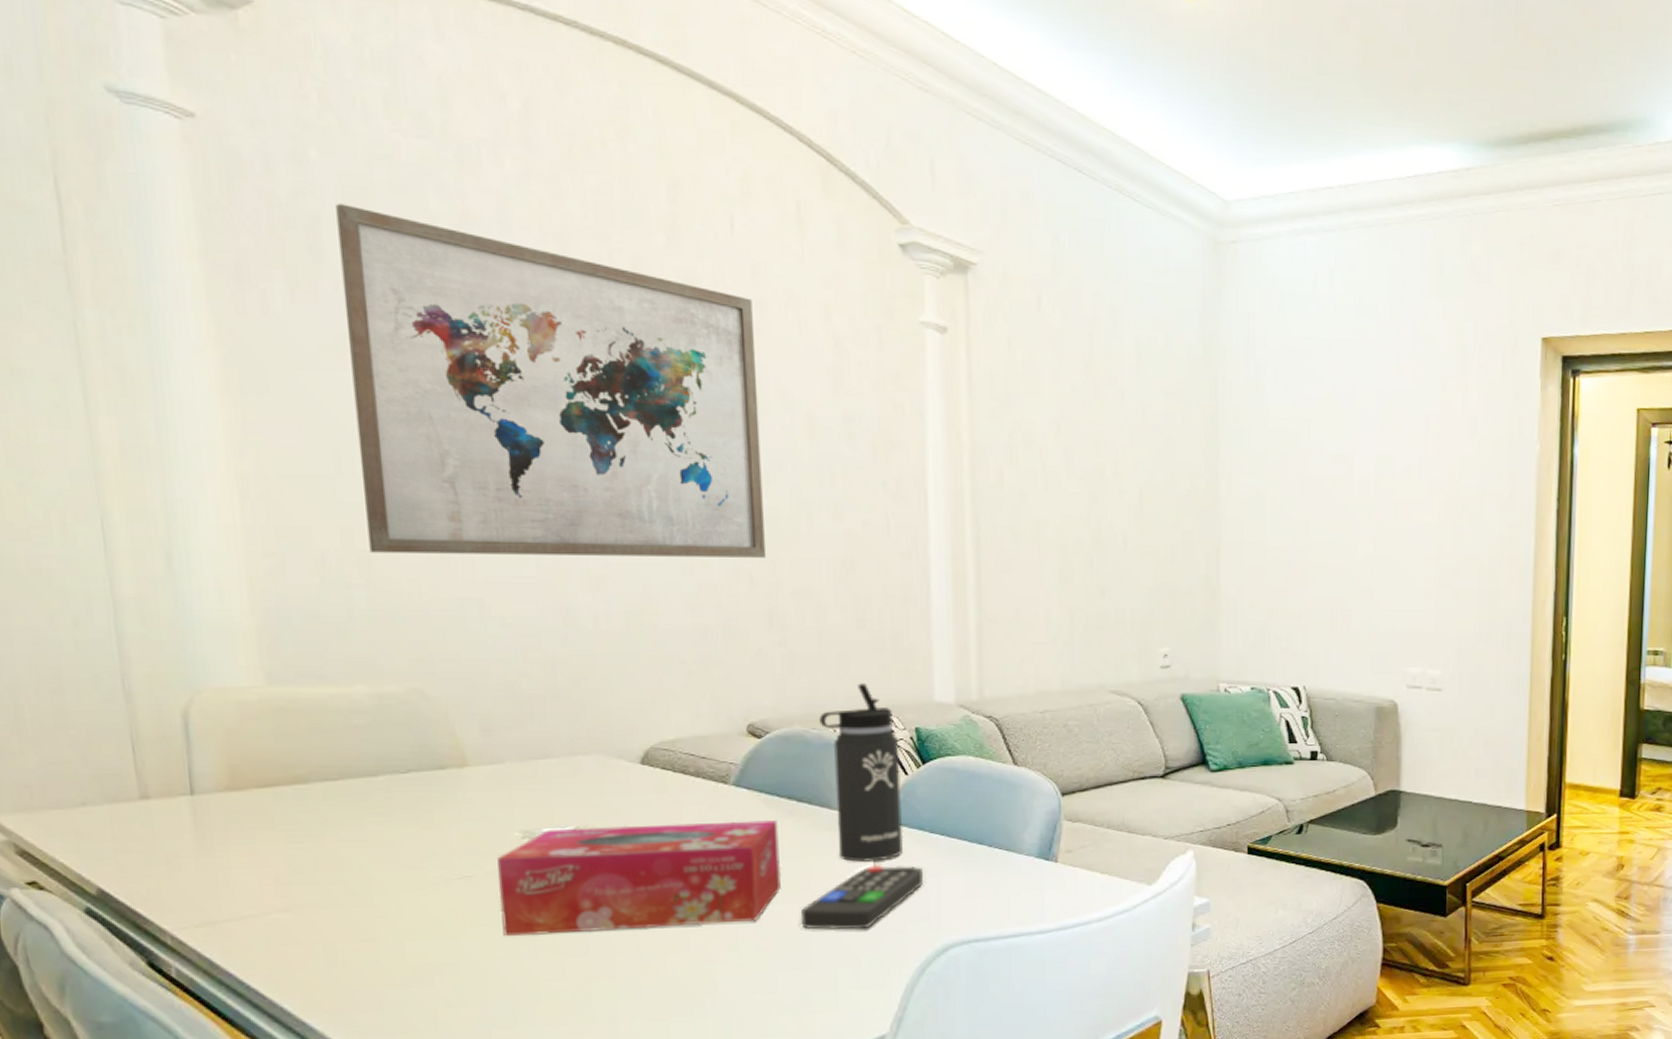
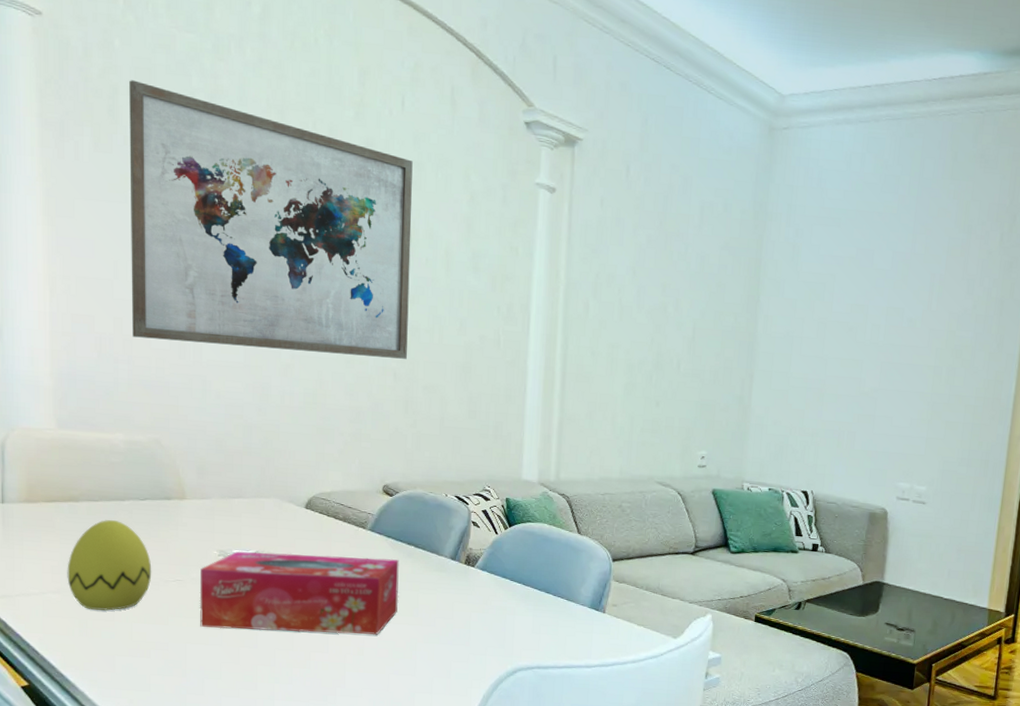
decorative egg: none [298,804,427,929] -> present [67,520,152,611]
remote control: present [800,864,924,930] -> none [410,600,503,650]
thermos bottle: present [819,683,904,862] -> none [436,460,493,598]

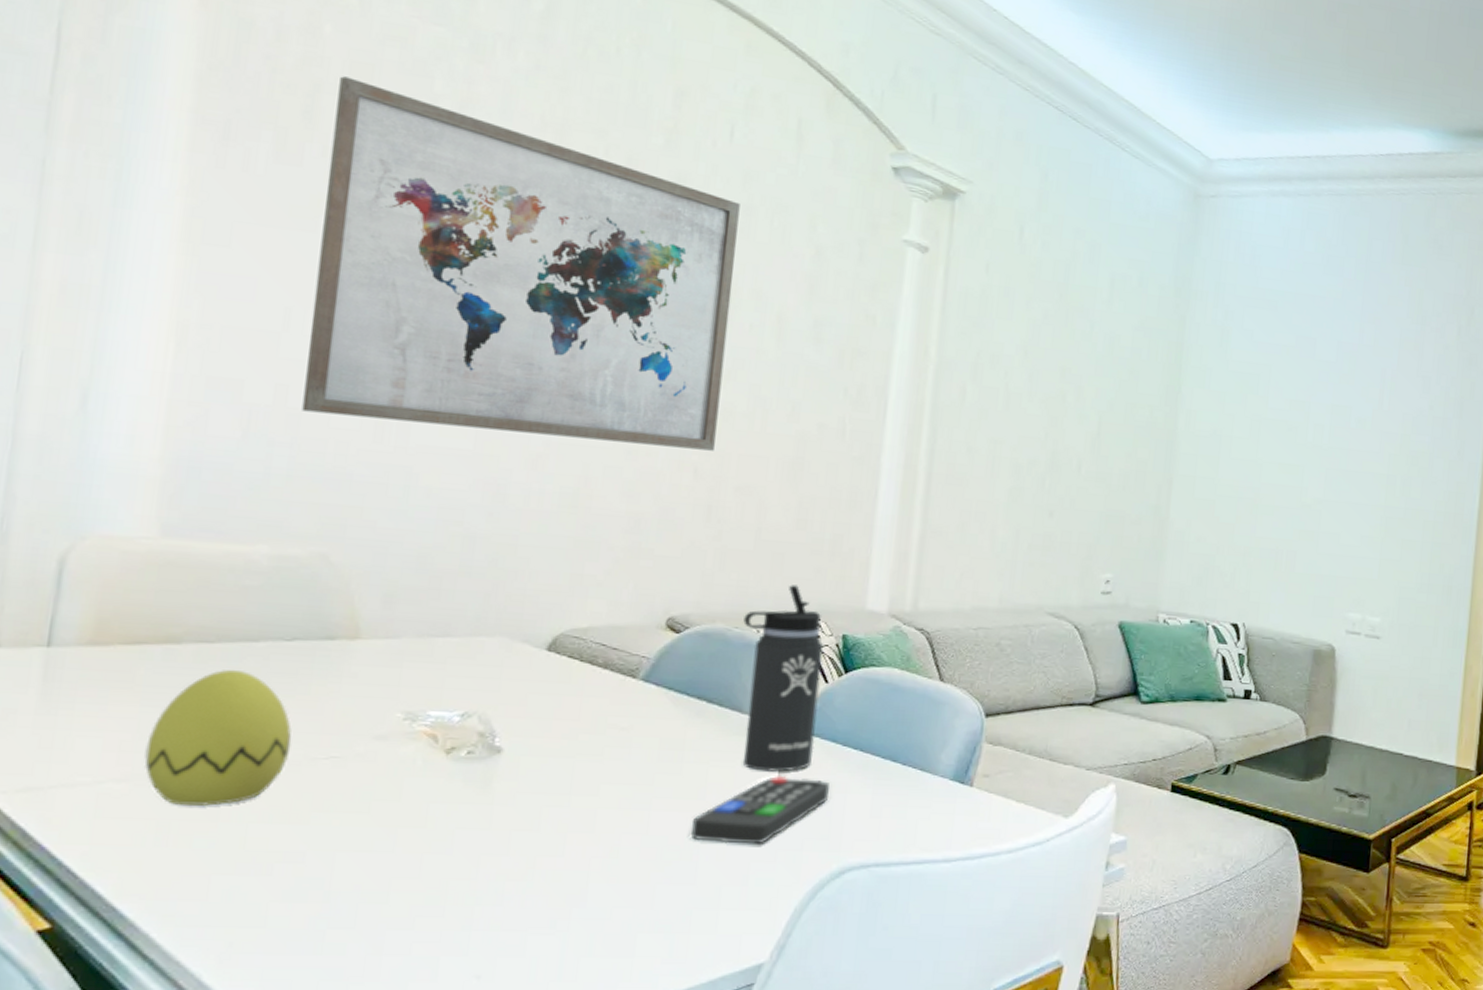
tissue box: present [199,550,399,635] -> none [361,712,683,829]
remote control: none [410,600,503,650] -> present [691,775,831,845]
thermos bottle: none [436,460,493,598] -> present [743,585,824,772]

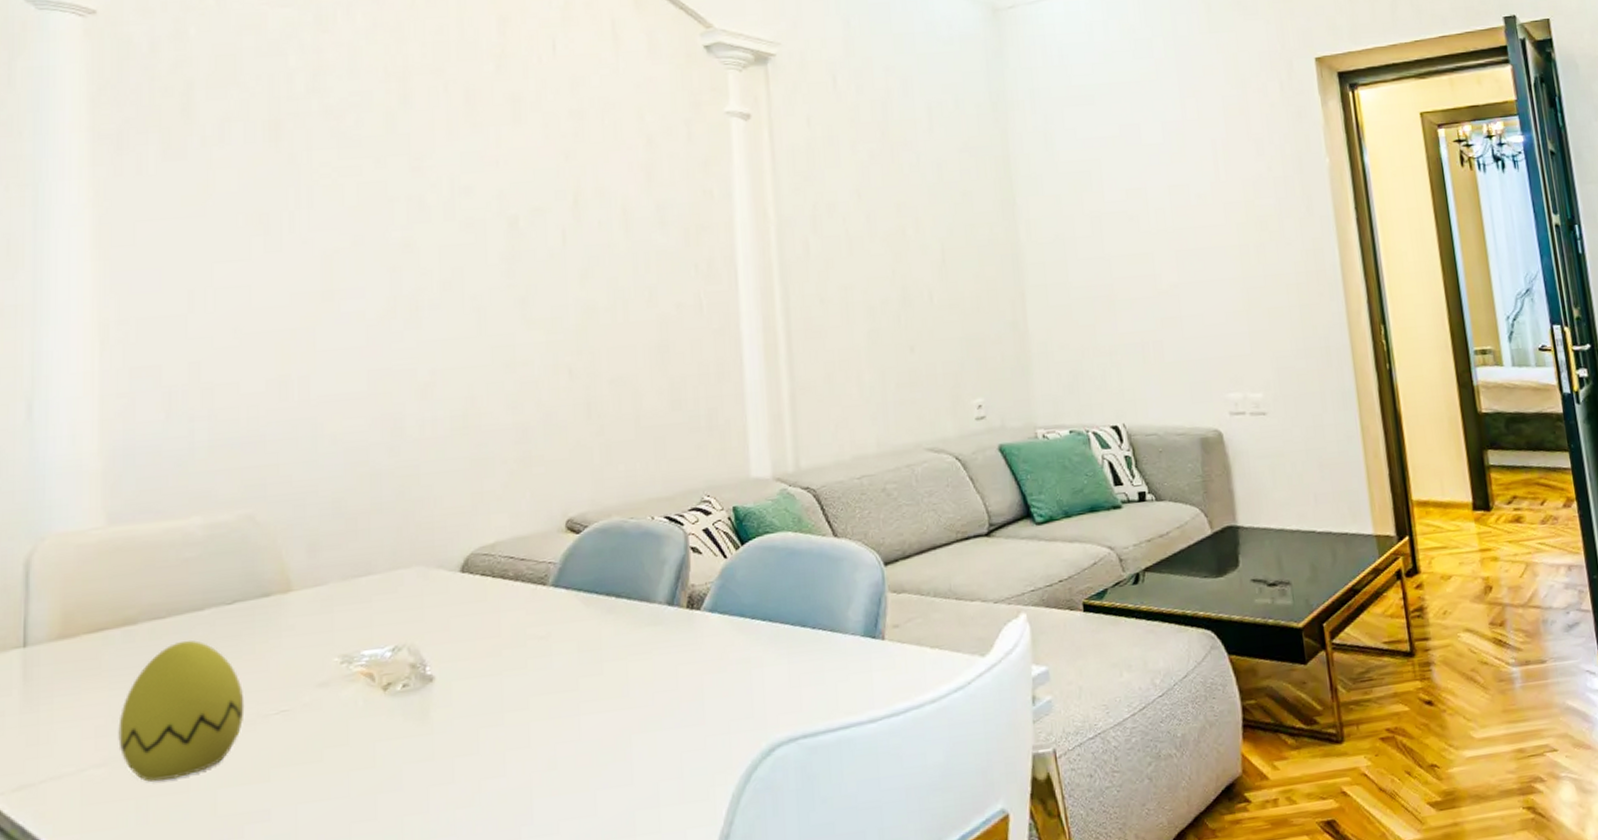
wall art: present [302,76,740,451] -> none [208,70,584,384]
remote control: present [691,775,831,845] -> none [620,657,747,739]
thermos bottle: present [743,585,824,772] -> none [637,465,725,659]

